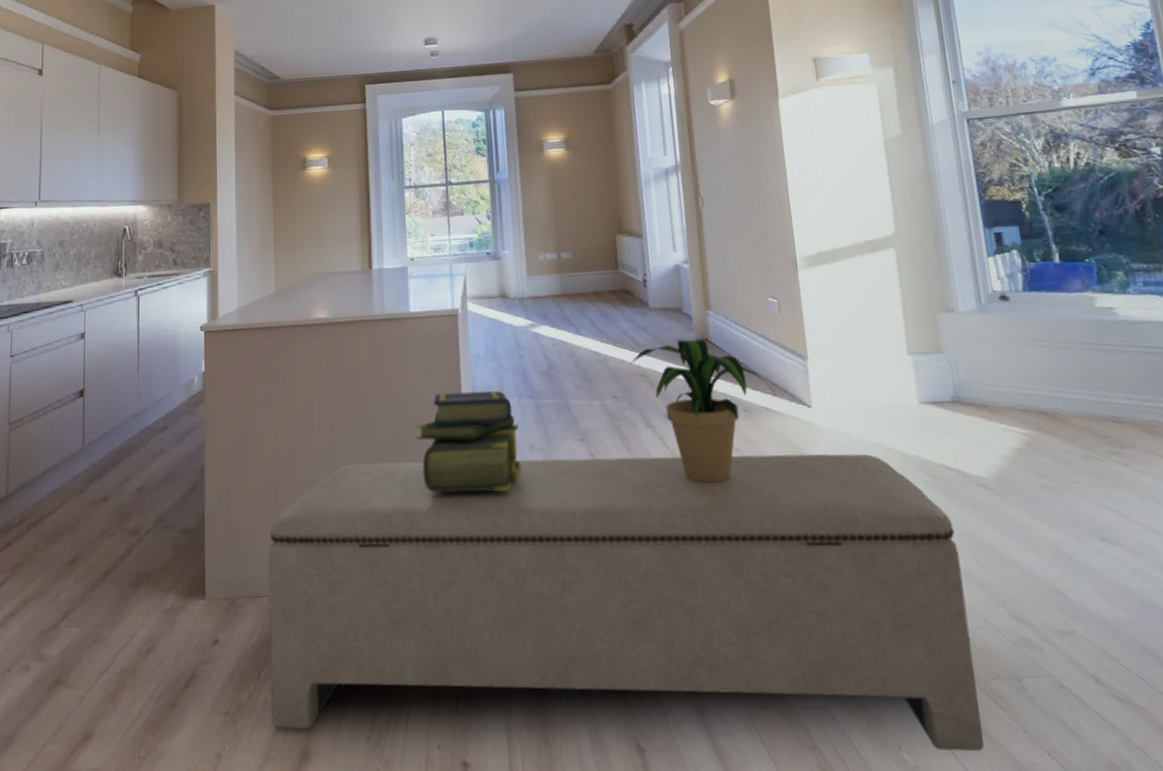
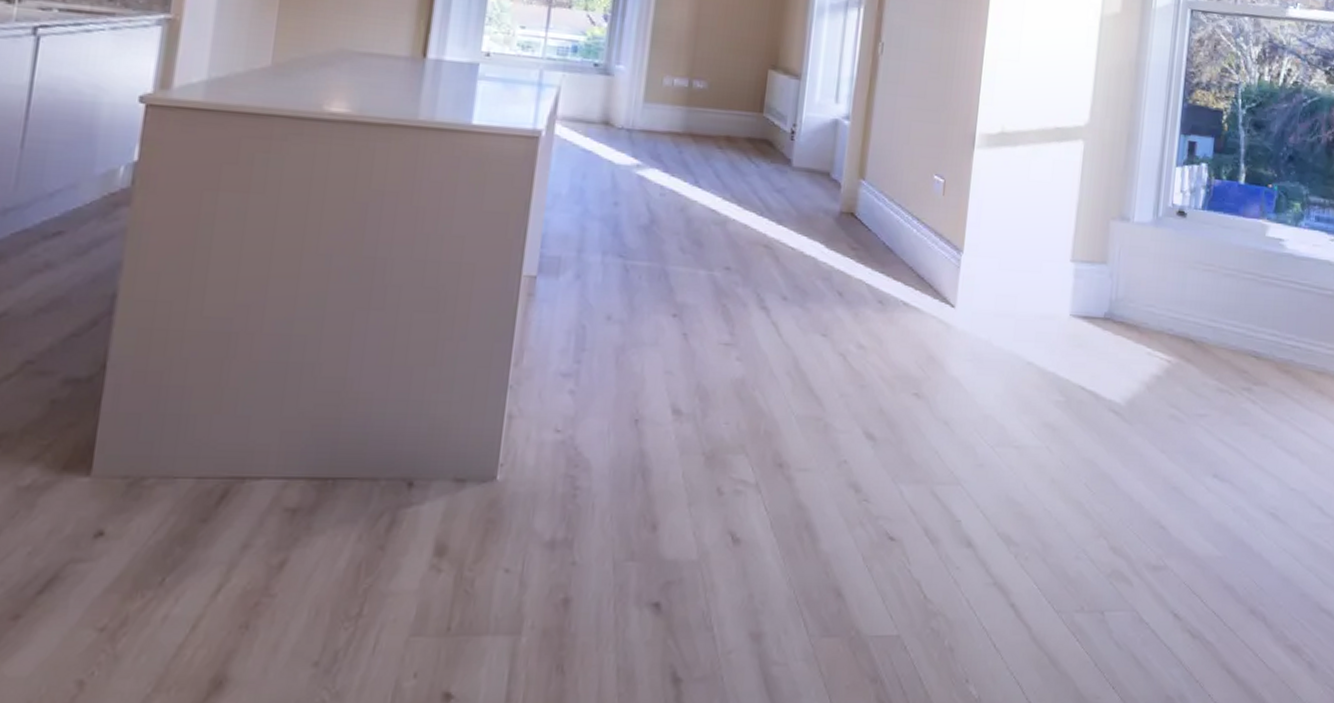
bench: present [268,453,984,752] -> none [171,314,1075,685]
stack of books: present [416,390,521,492] -> none [451,236,598,369]
potted plant: present [629,339,776,483] -> none [753,210,919,382]

